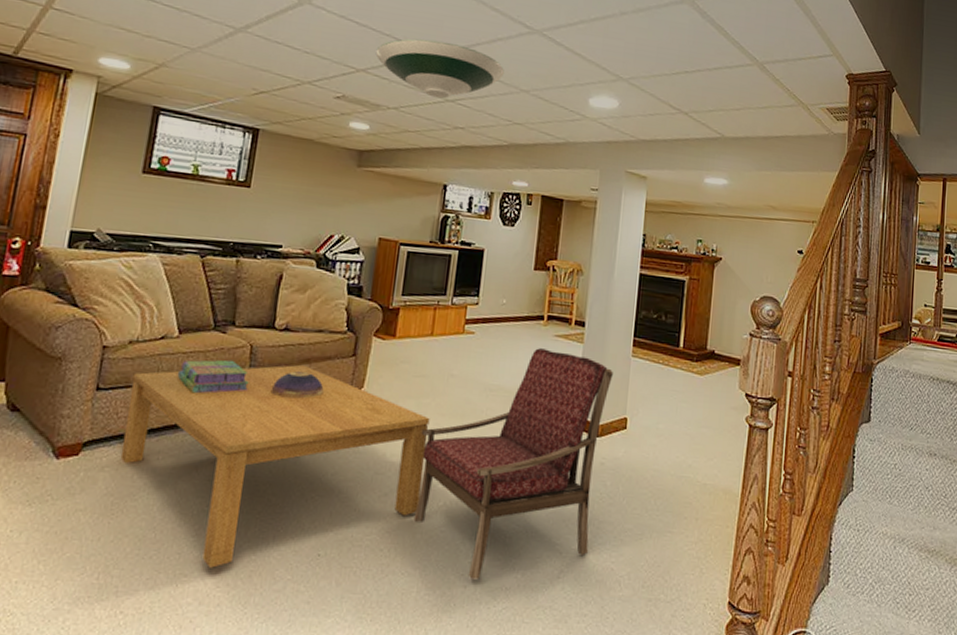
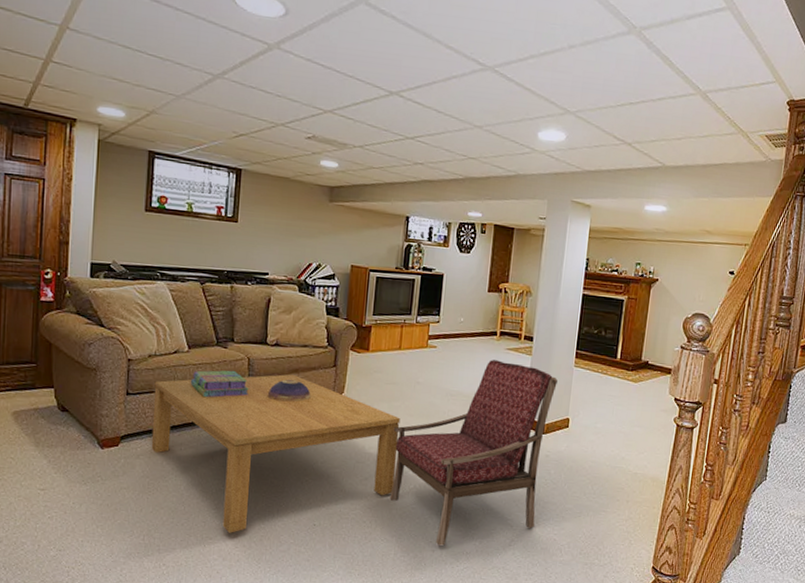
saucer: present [375,38,504,99] -> none [340,79,459,136]

